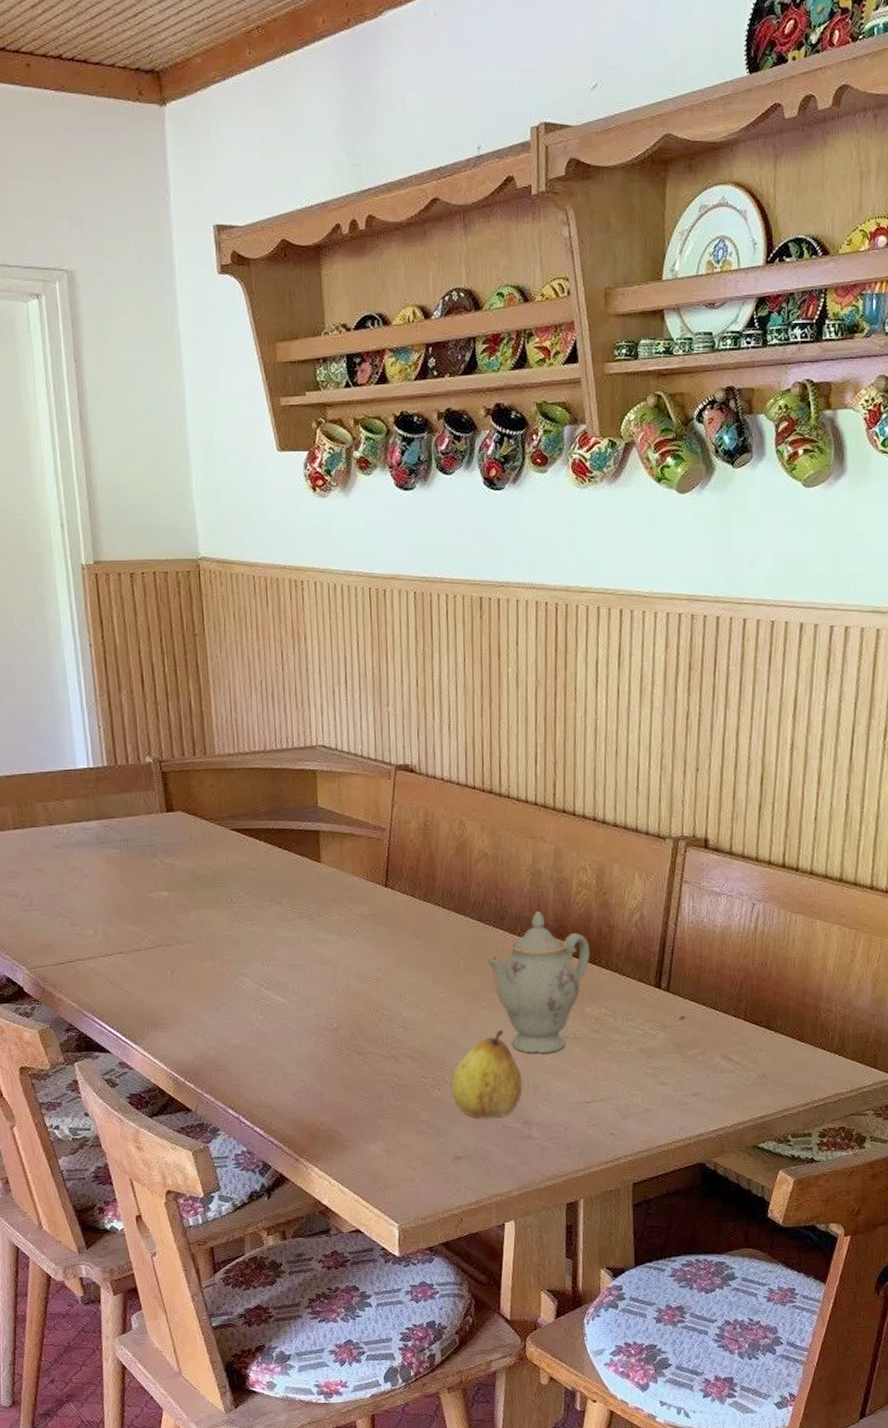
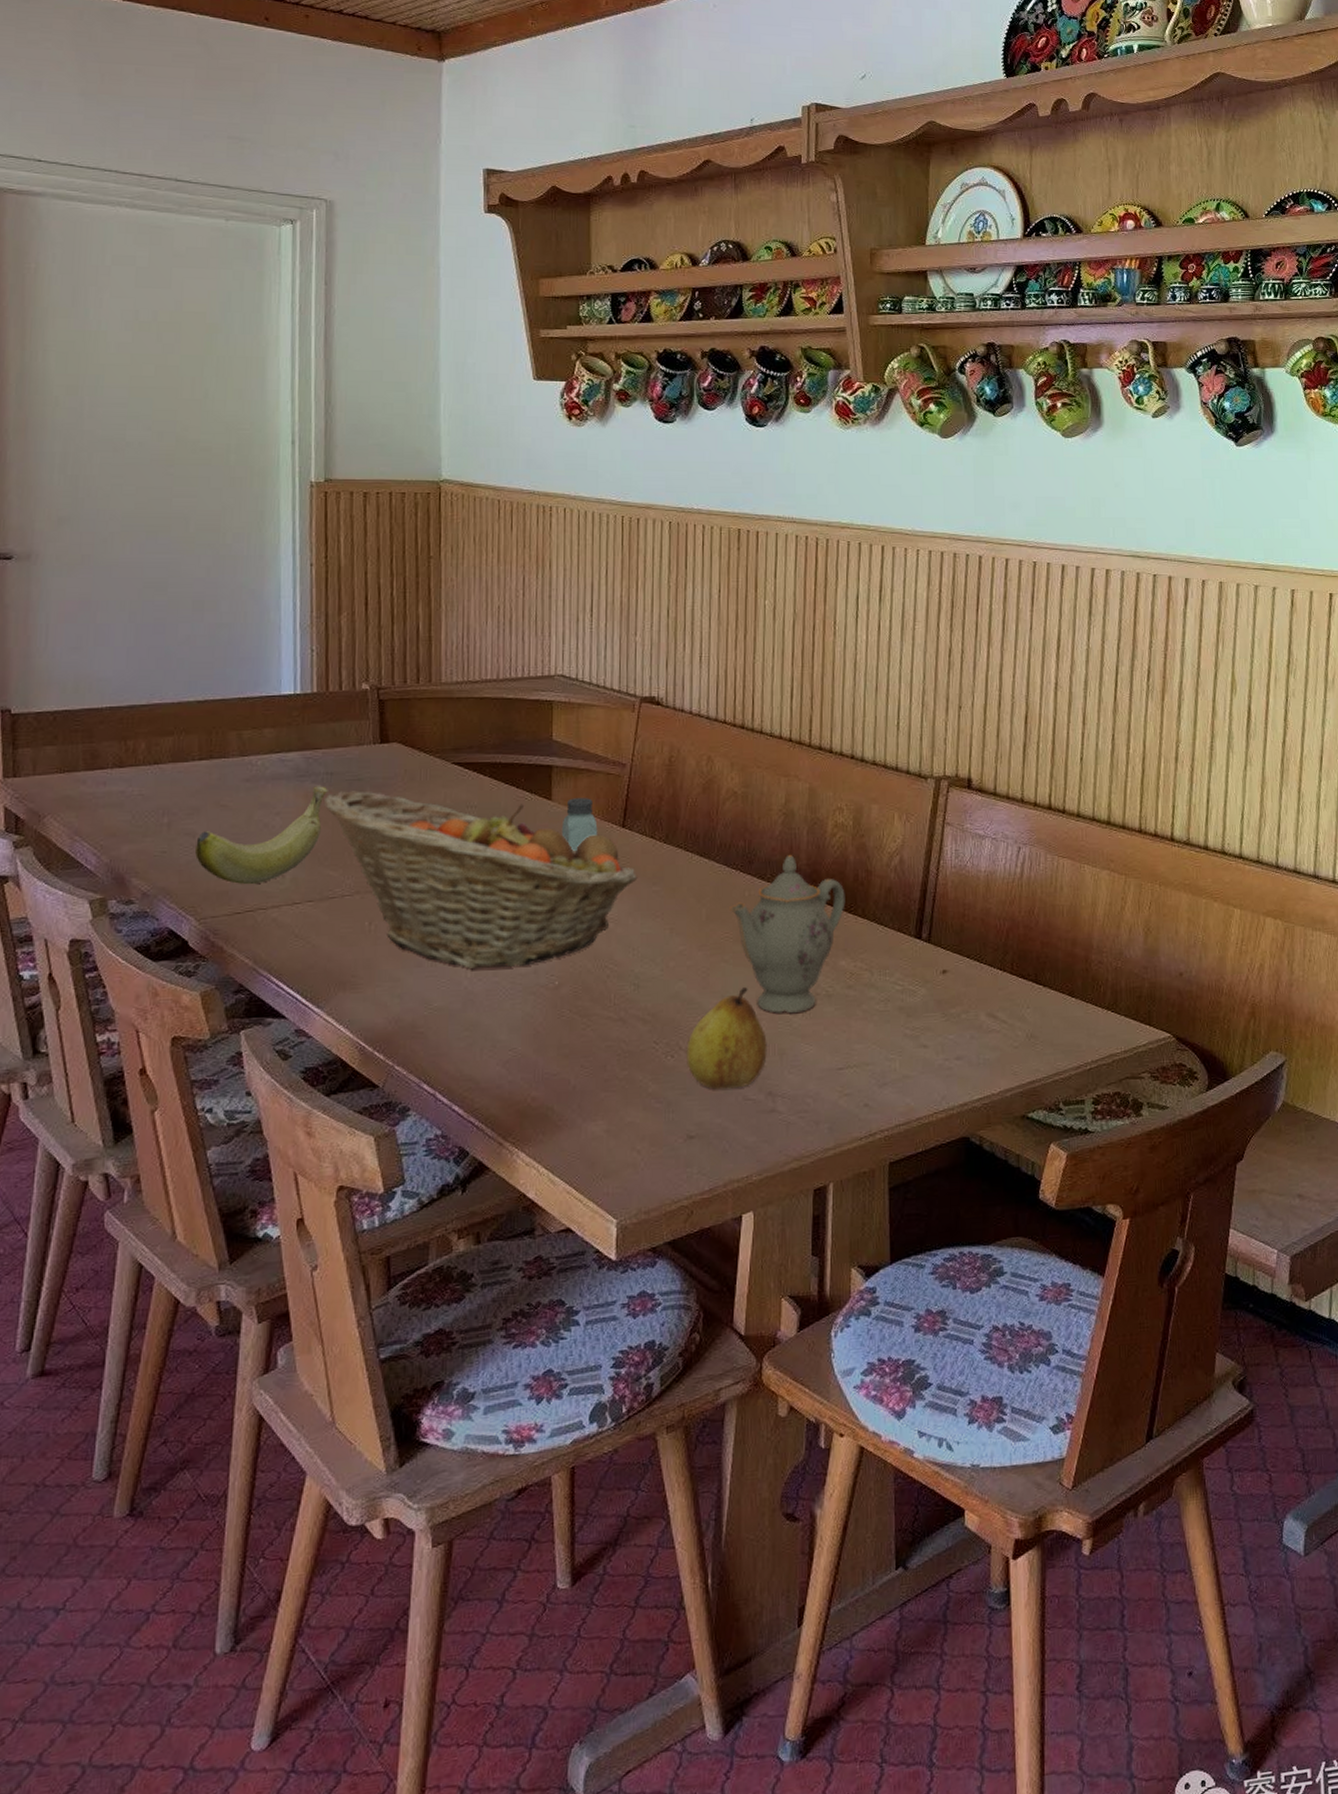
banana: none [20,851,126,939] -> present [195,786,328,885]
fruit basket: none [123,855,401,1012] -> present [324,791,638,969]
saltshaker: none [331,860,364,910] -> present [561,798,598,852]

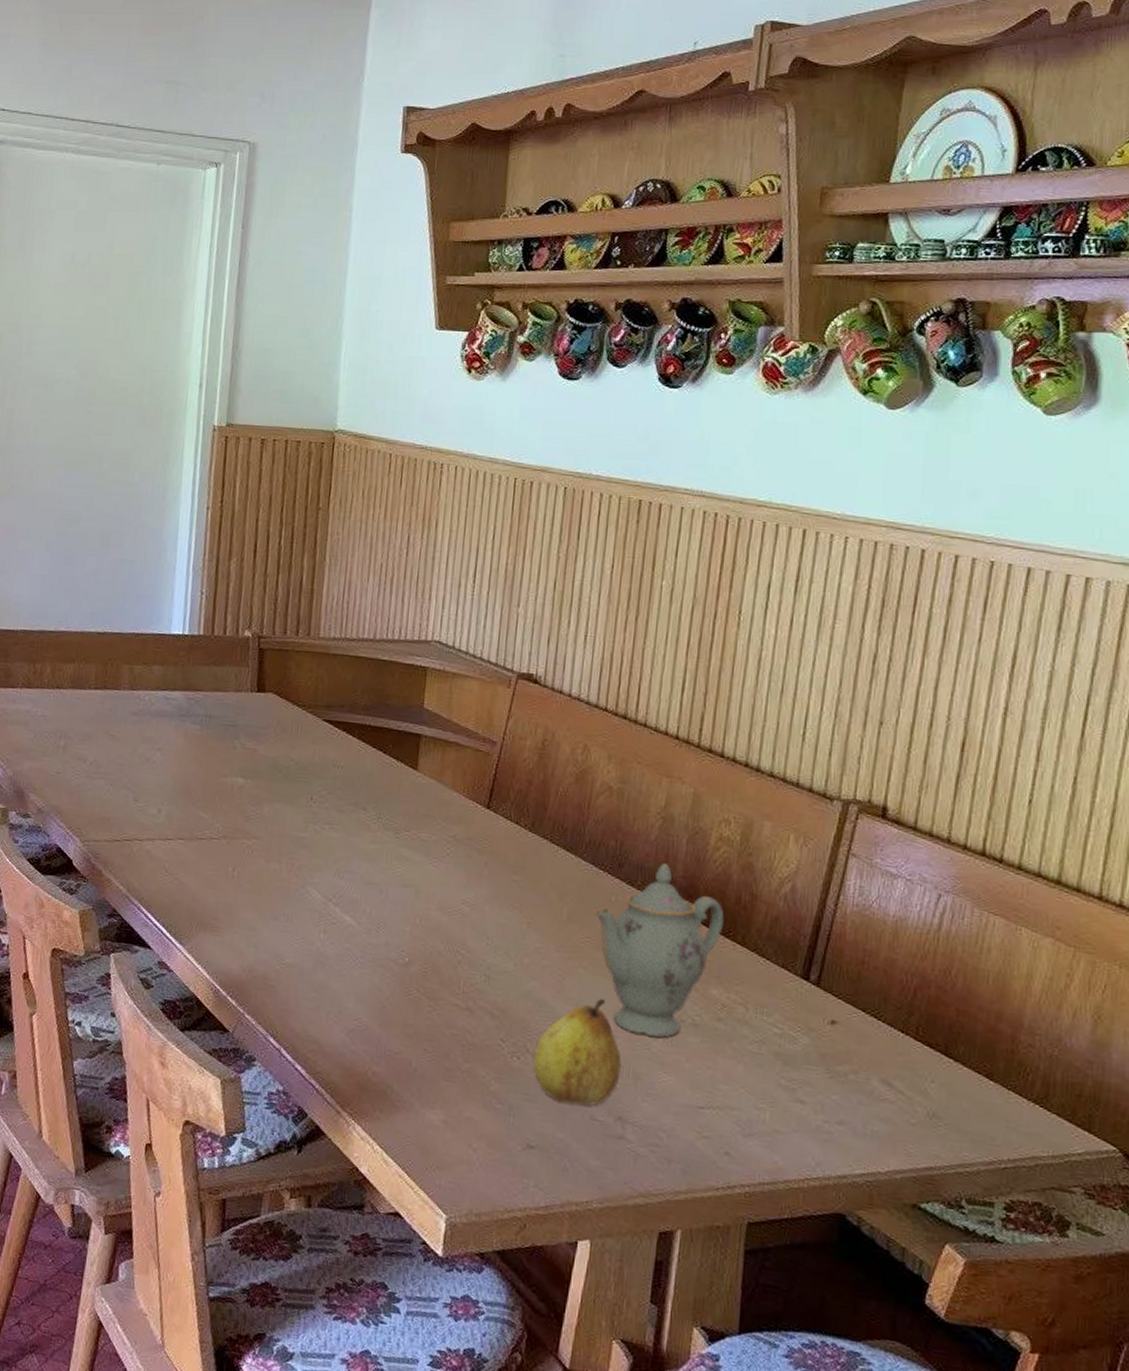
banana: present [195,786,328,885] -> none [85,727,206,816]
fruit basket: present [324,791,638,969] -> none [201,735,499,937]
saltshaker: present [561,798,598,852] -> none [424,771,462,828]

